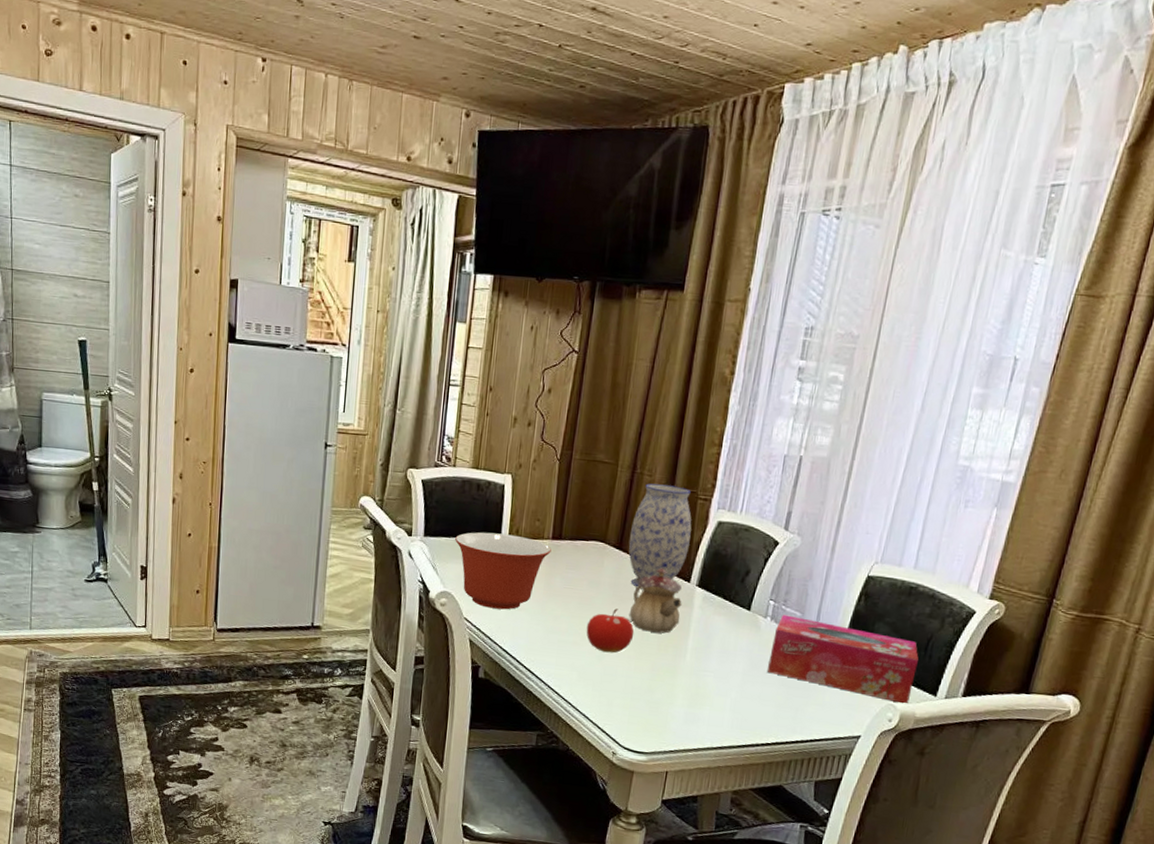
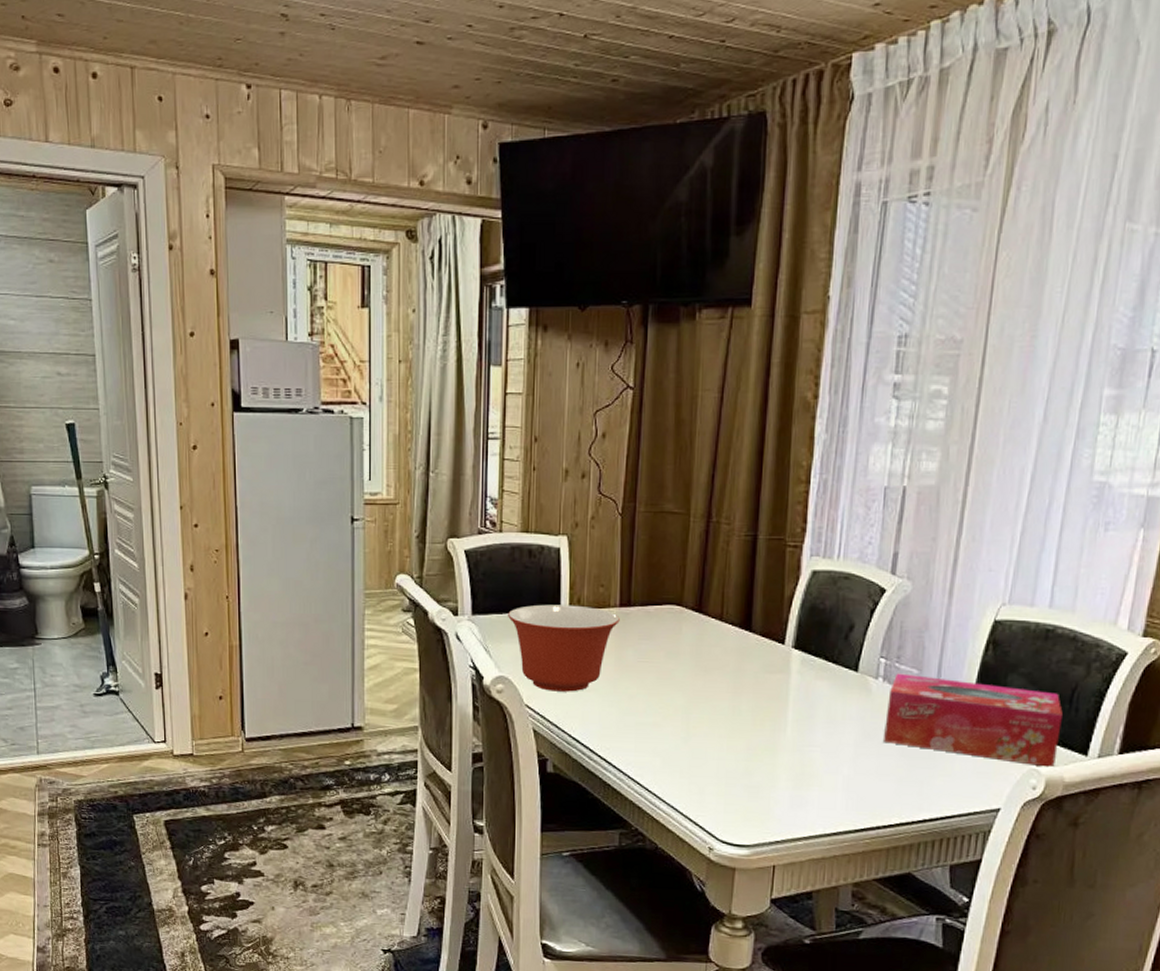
fruit: present [586,608,634,653] -> none [667,681,724,733]
vase: present [628,483,692,587] -> none [709,533,782,655]
teapot: present [629,568,682,634] -> none [716,630,777,706]

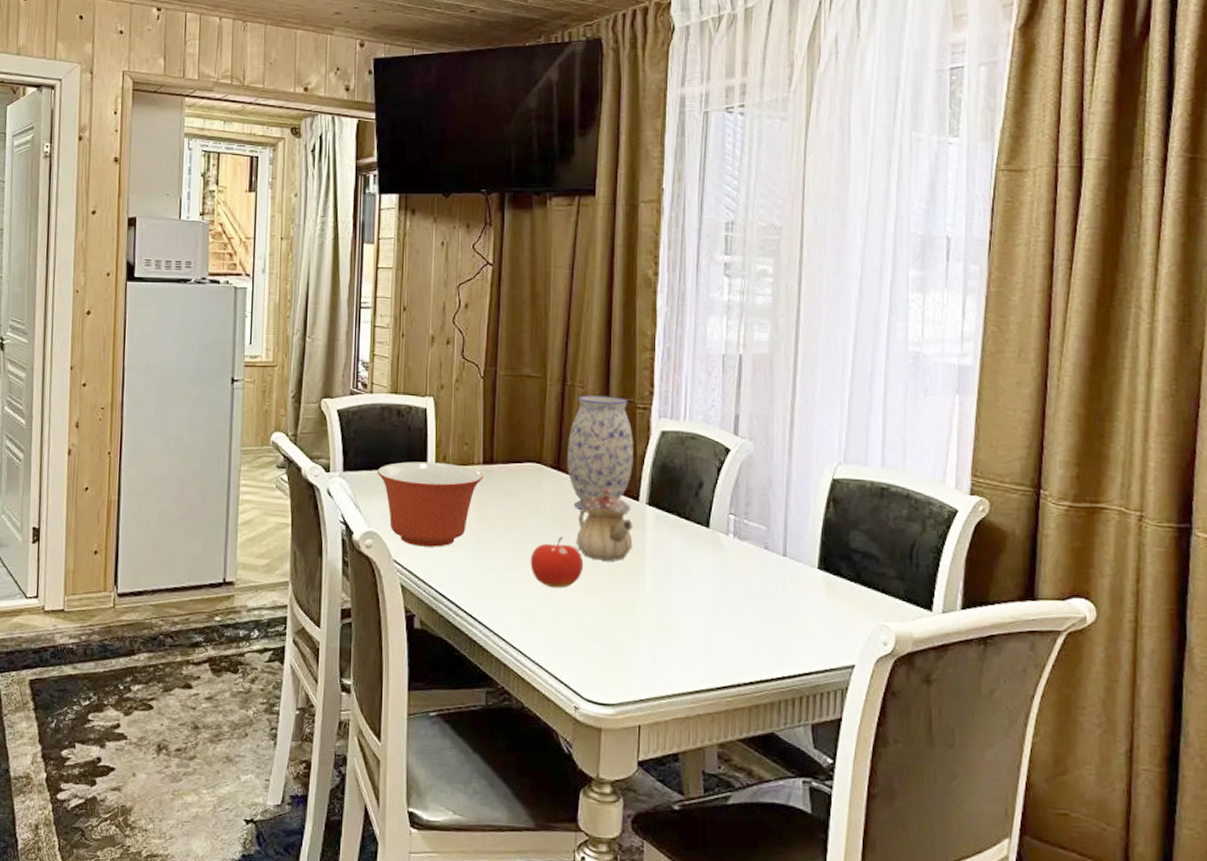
fruit: none [667,681,724,733] -> present [530,537,584,589]
vase: none [709,533,782,655] -> present [567,395,633,511]
teapot: none [716,630,777,706] -> present [576,487,633,561]
tissue box: present [884,673,1063,767] -> none [738,529,905,623]

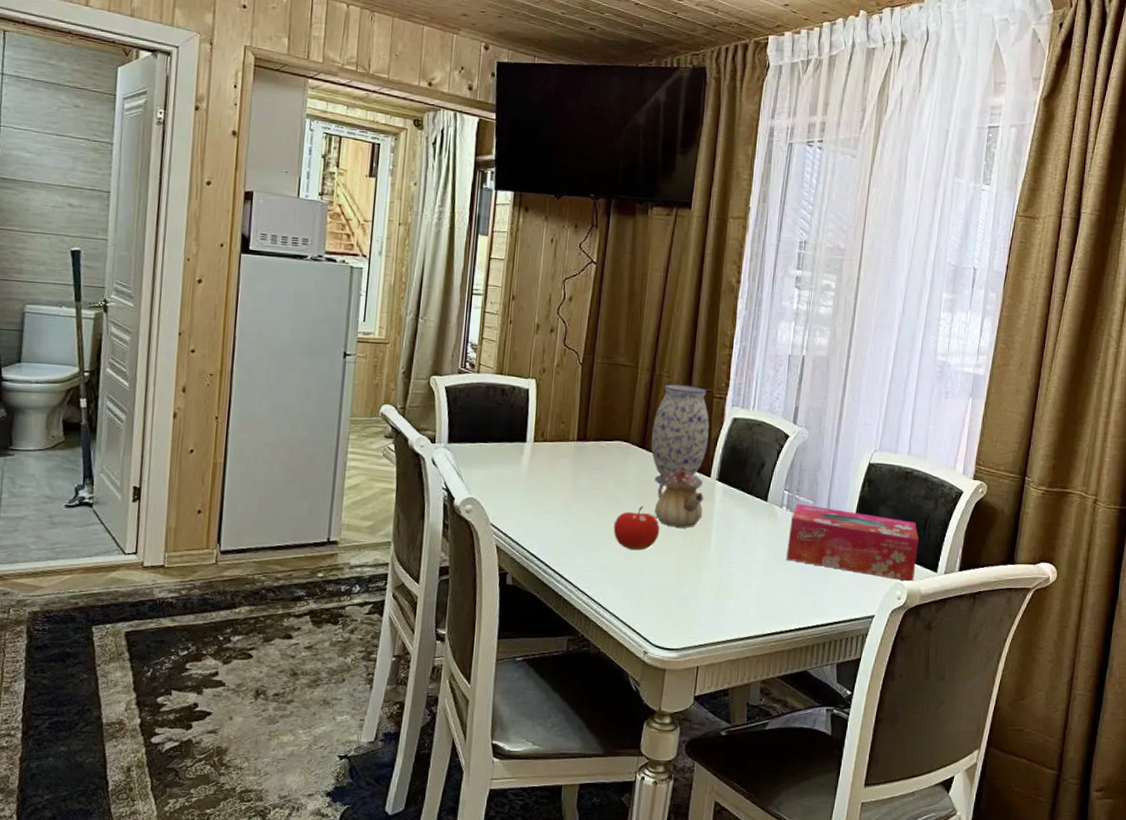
mixing bowl: present [377,461,483,547] -> none [480,436,577,513]
tissue box: none [738,529,905,623] -> present [787,503,919,582]

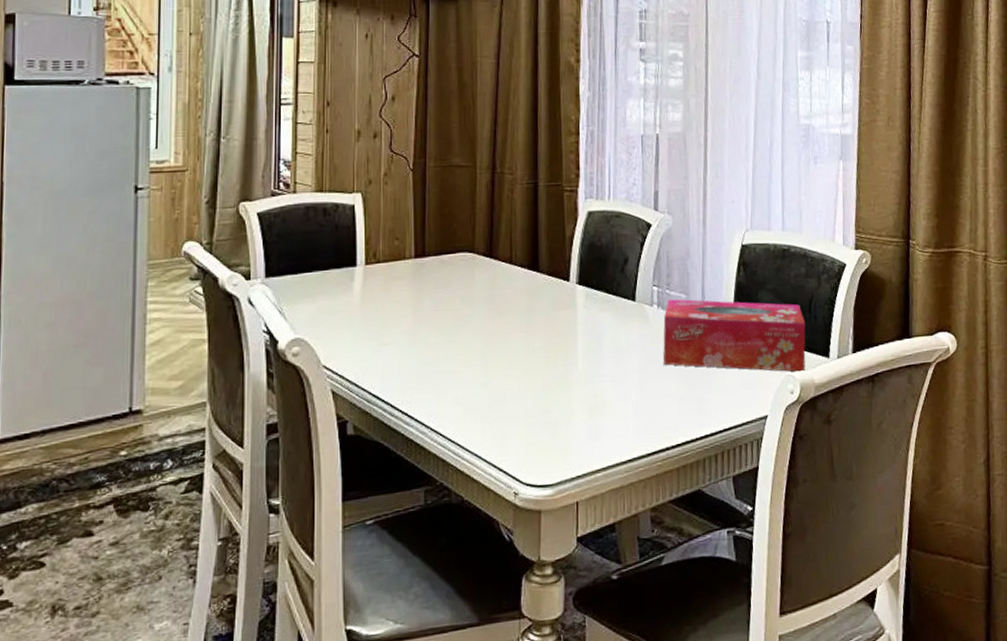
fruit: present [613,506,660,551] -> none [465,324,519,376]
vase: present [651,384,709,484] -> none [498,181,563,296]
teapot: present [654,464,704,528] -> none [510,270,565,344]

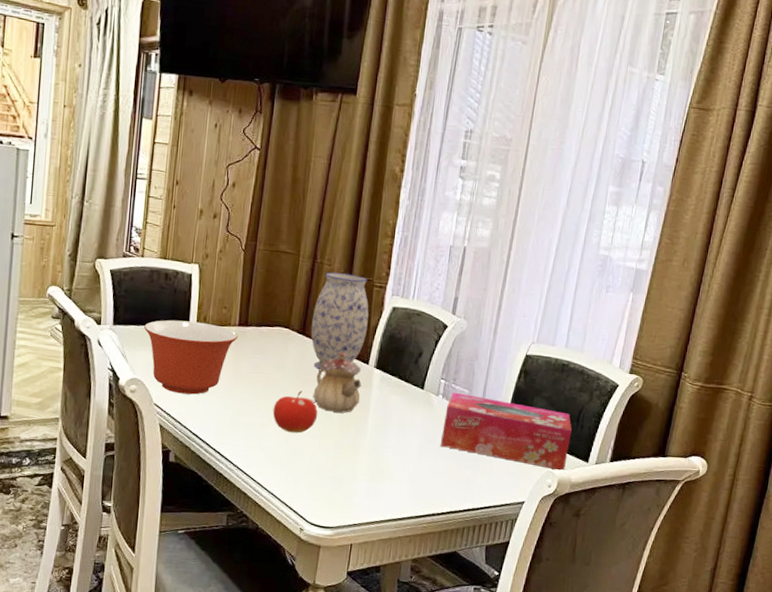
mixing bowl: none [303,259,415,349] -> present [144,319,238,395]
fruit: none [465,324,519,376] -> present [272,391,318,434]
vase: none [498,181,563,296] -> present [311,272,369,370]
teapot: none [510,270,565,344] -> present [313,351,362,413]

